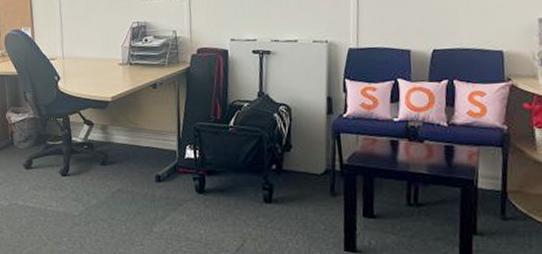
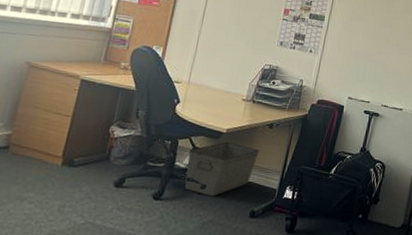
storage bin: none [81,109,150,166] -> present [184,141,260,197]

